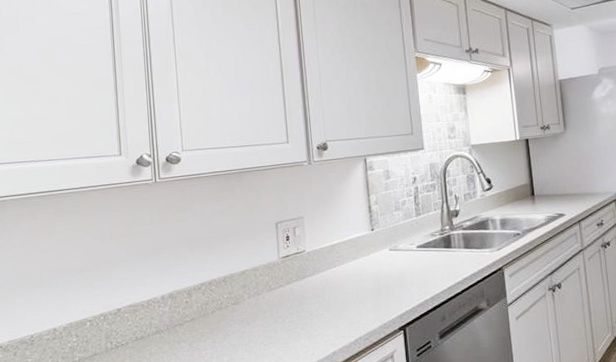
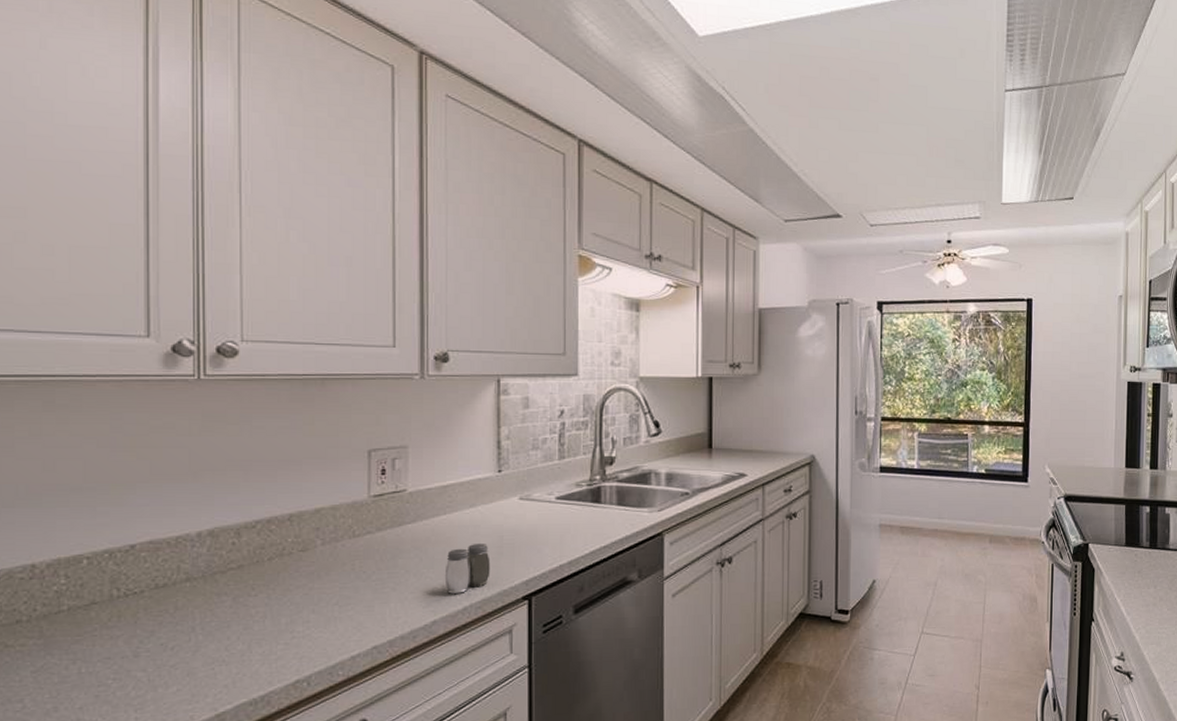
salt and pepper shaker: none [338,288,373,329] -> present [444,544,491,594]

